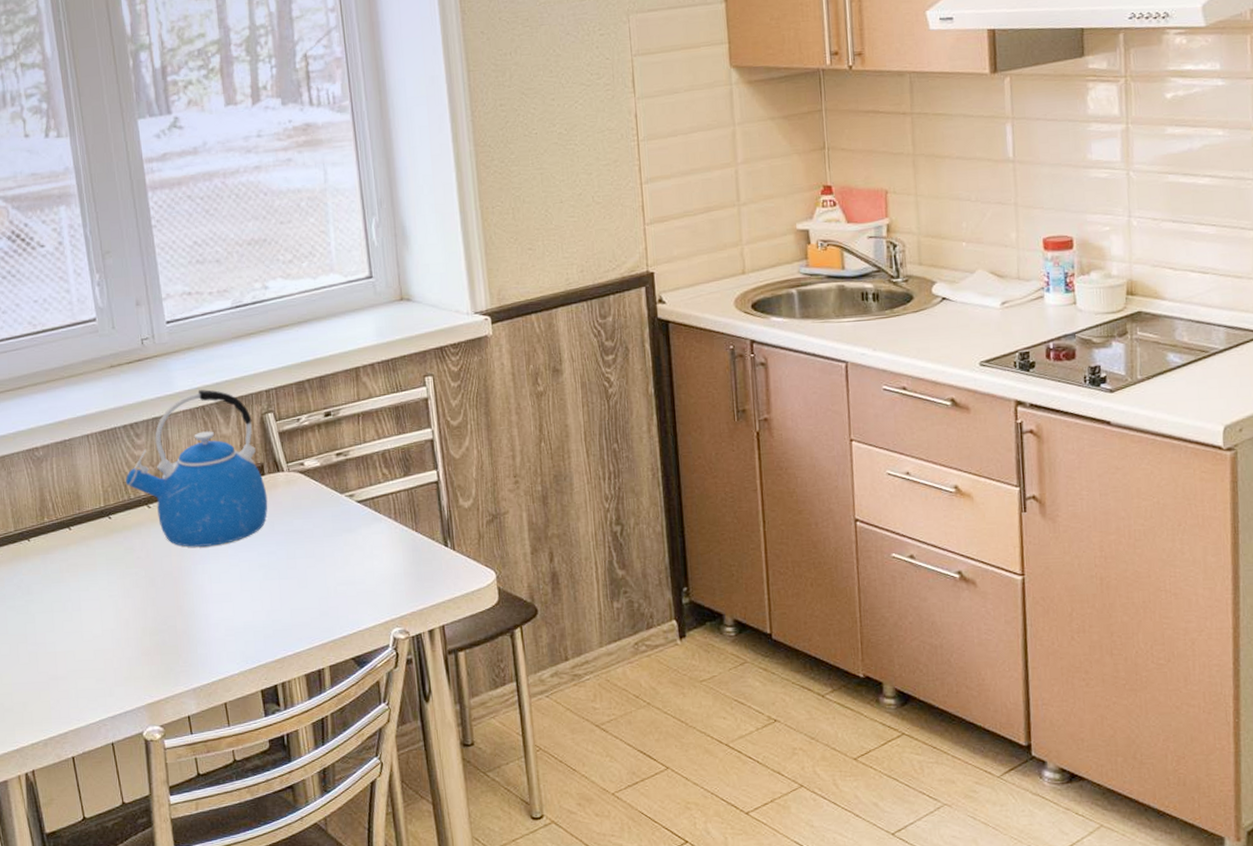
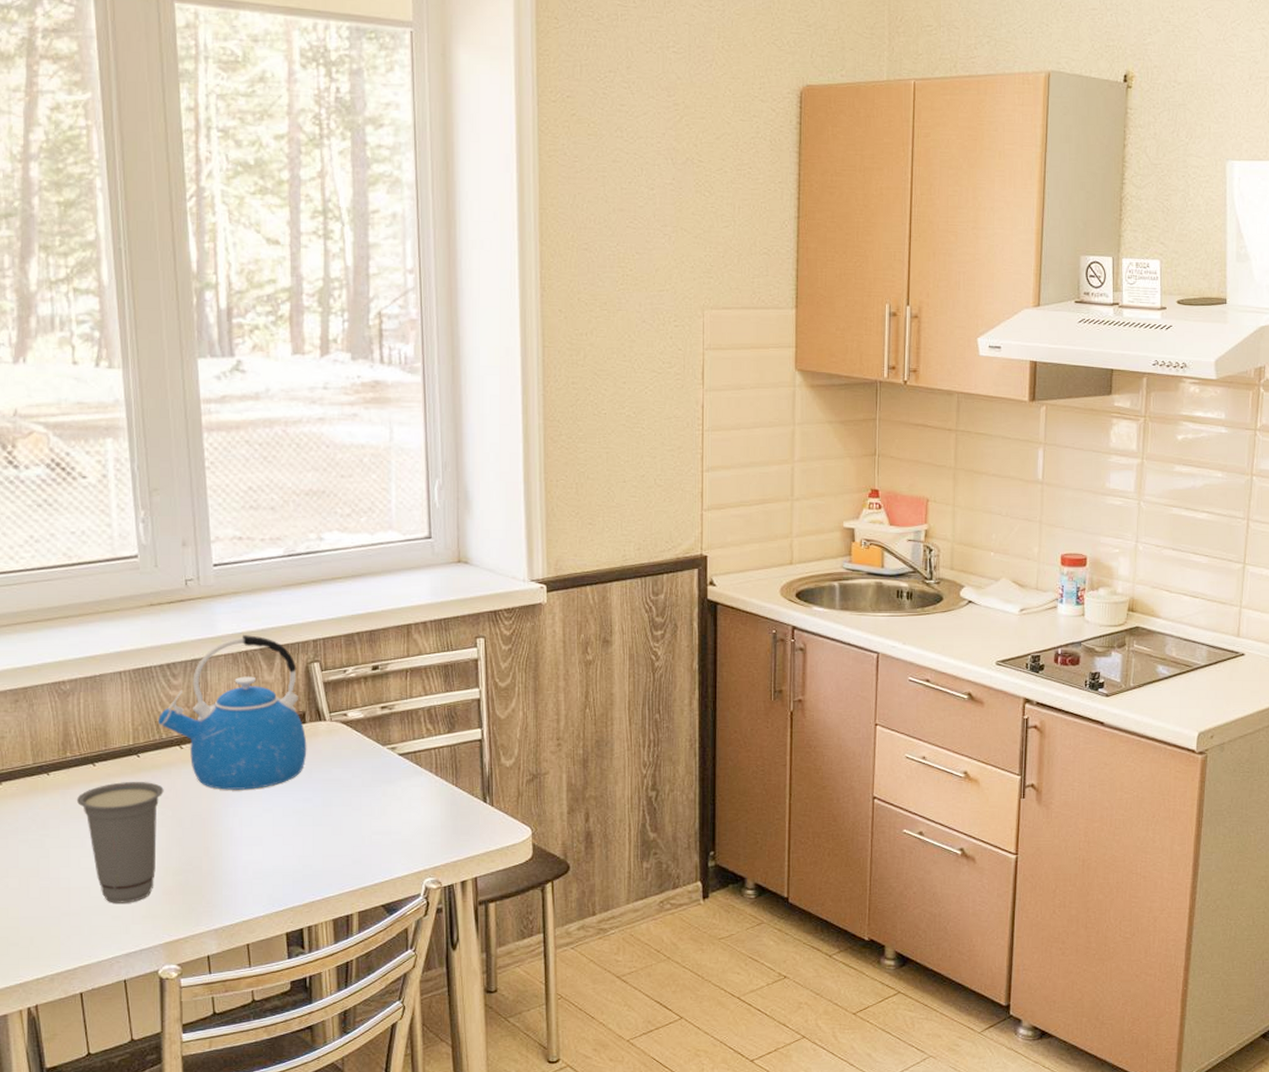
cup: none [56,543,136,666] -> present [76,782,164,903]

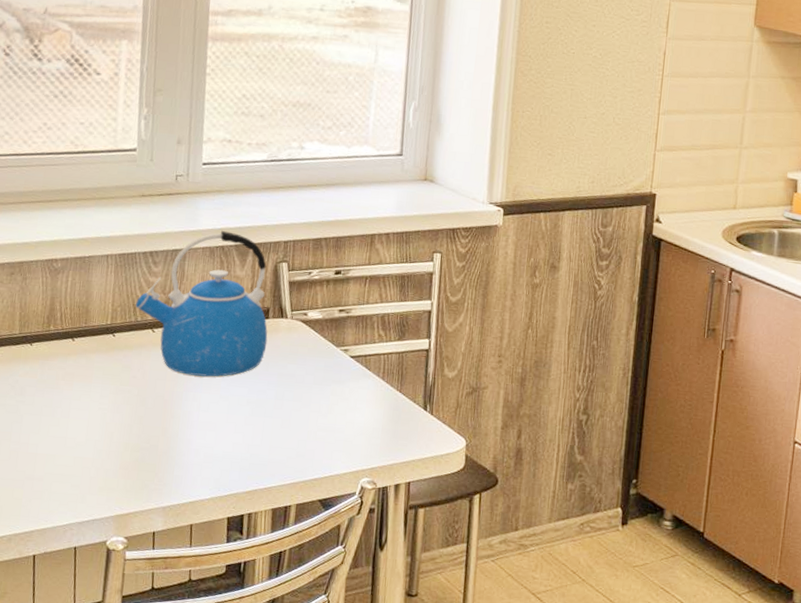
cup: present [76,782,164,903] -> none [53,358,133,474]

